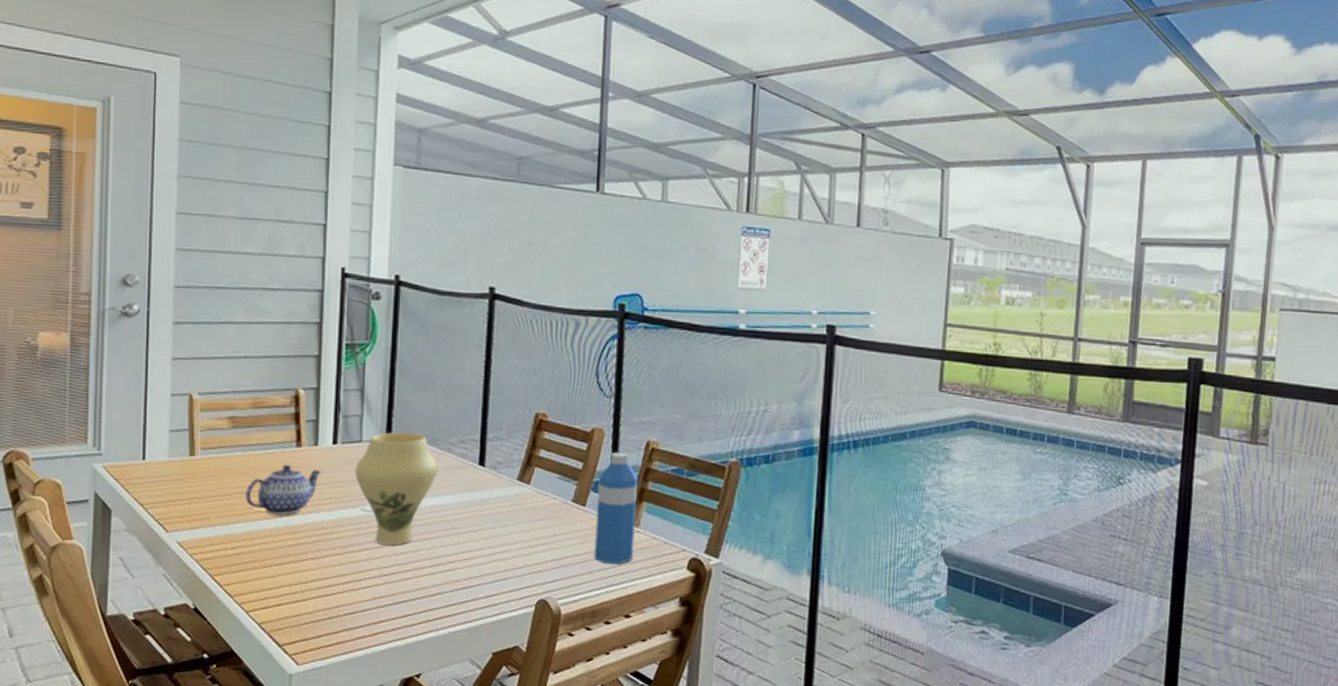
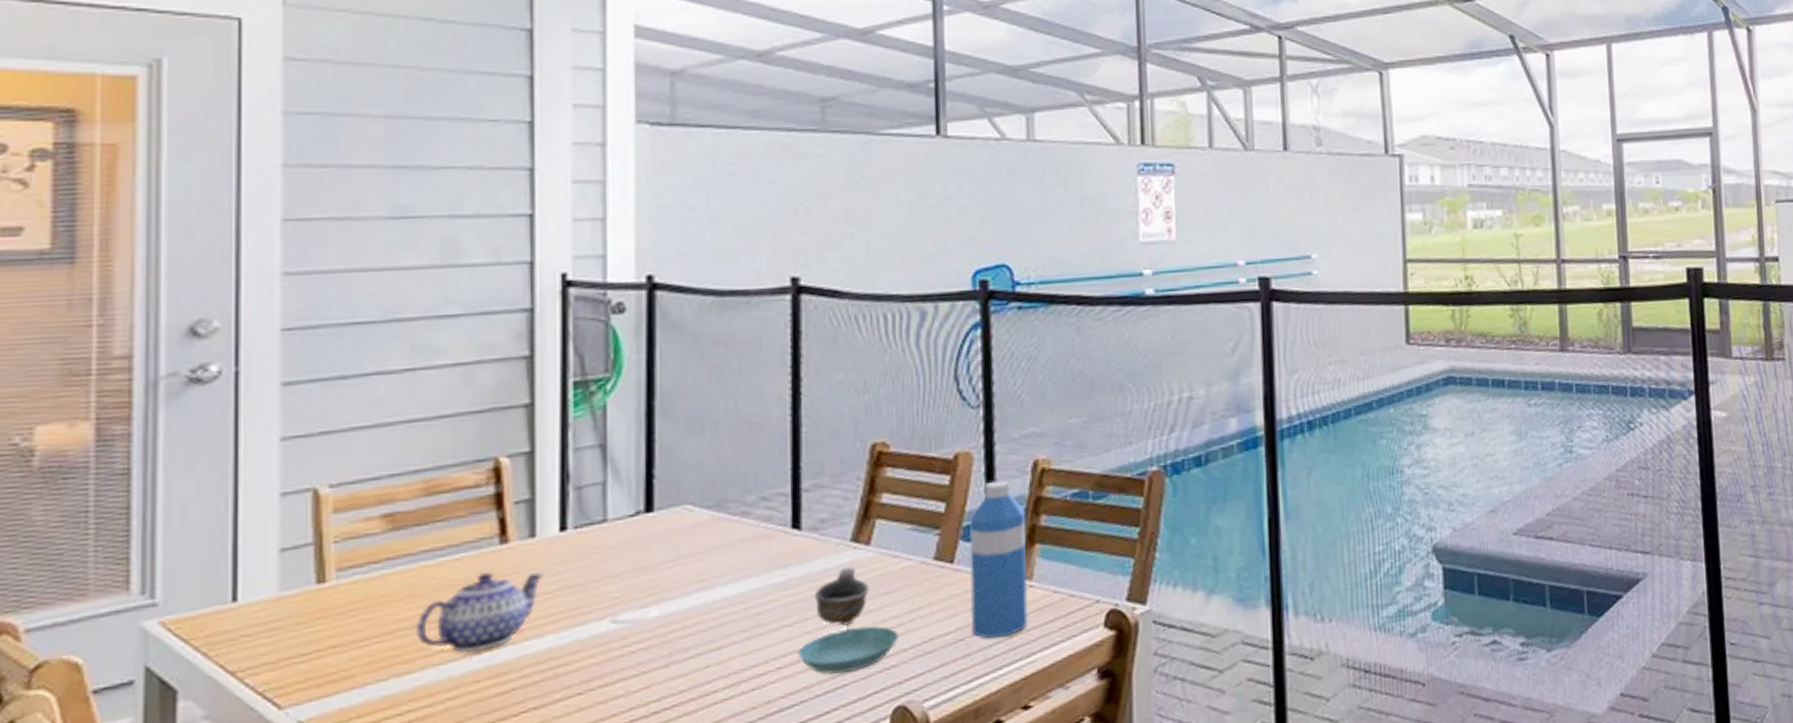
vase: present [355,432,438,546] -> none [598,496,730,669]
saucer: none [477,540,544,570] -> present [797,626,899,675]
cup: none [490,497,528,538] -> present [814,566,871,626]

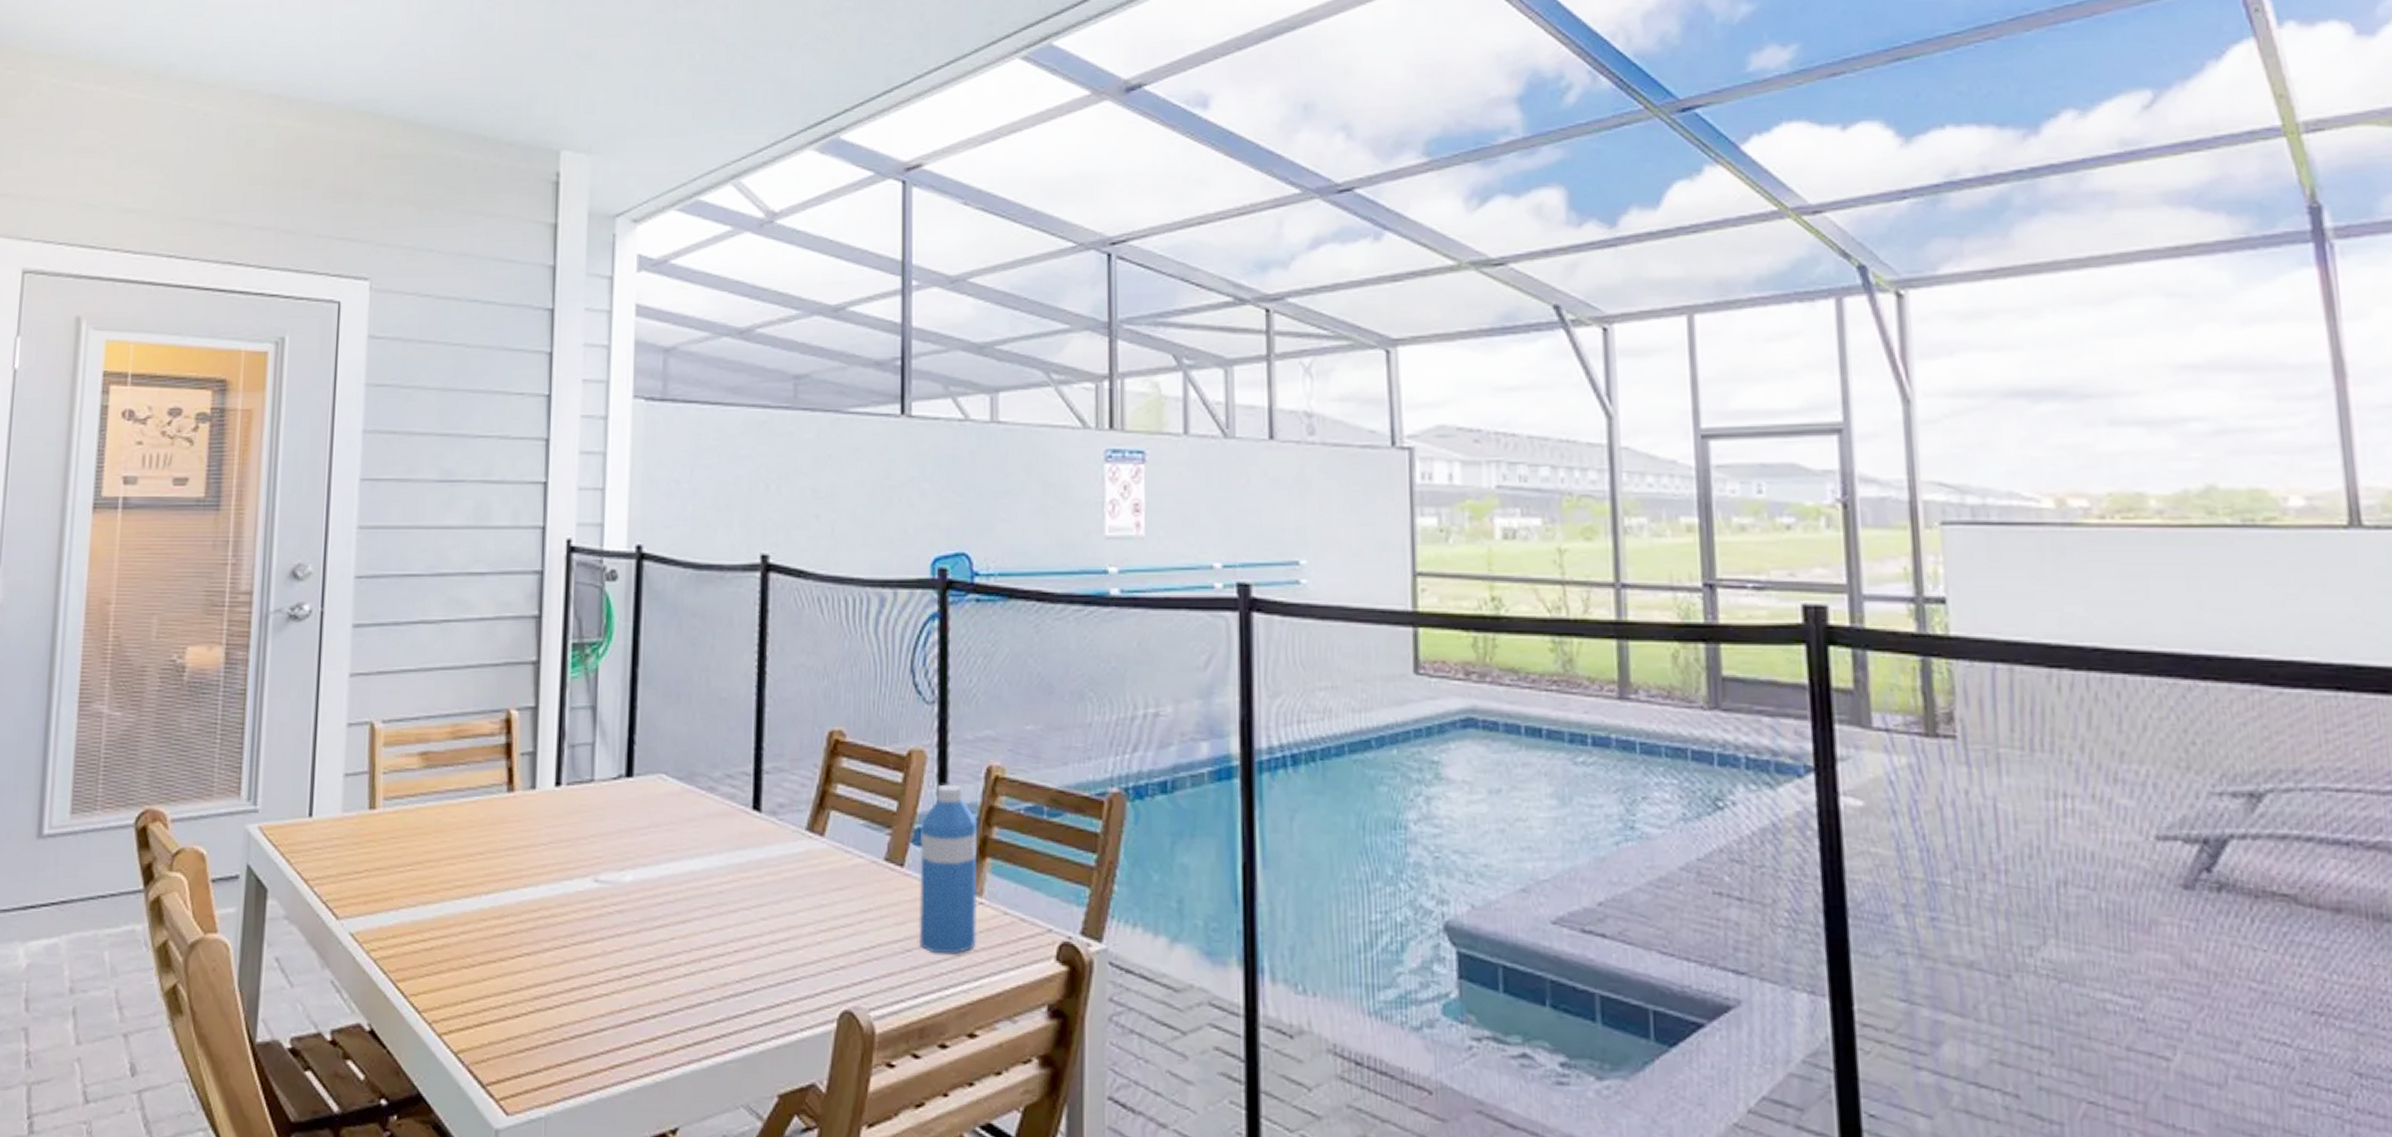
teapot: present [415,571,544,654] -> none [439,817,541,891]
saucer: present [797,626,899,675] -> none [753,920,848,966]
cup: present [814,566,871,626] -> none [770,856,823,917]

